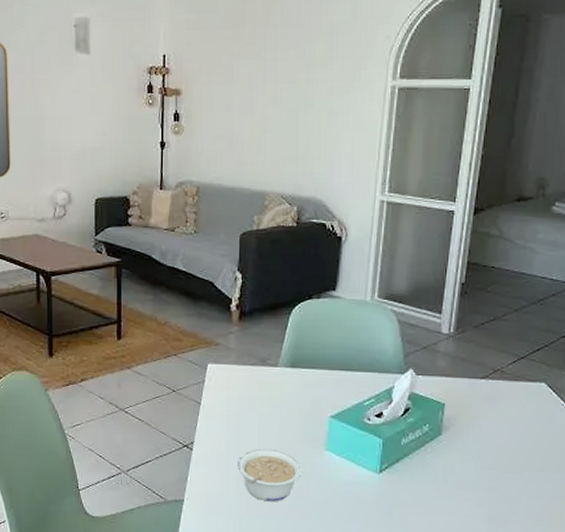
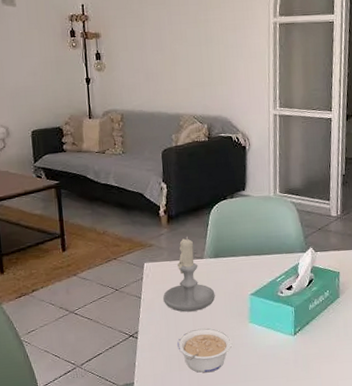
candle: none [226,338,287,428] -> present [163,236,215,312]

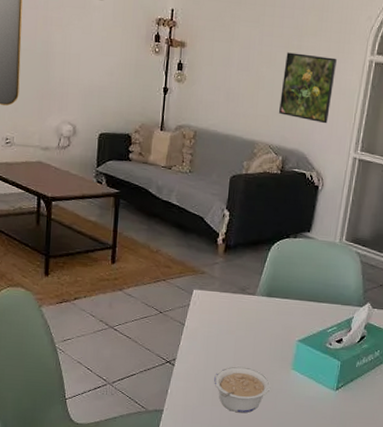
candle: present [163,236,215,312] -> none [207,269,261,348]
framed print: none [195,25,245,88] -> present [279,52,338,124]

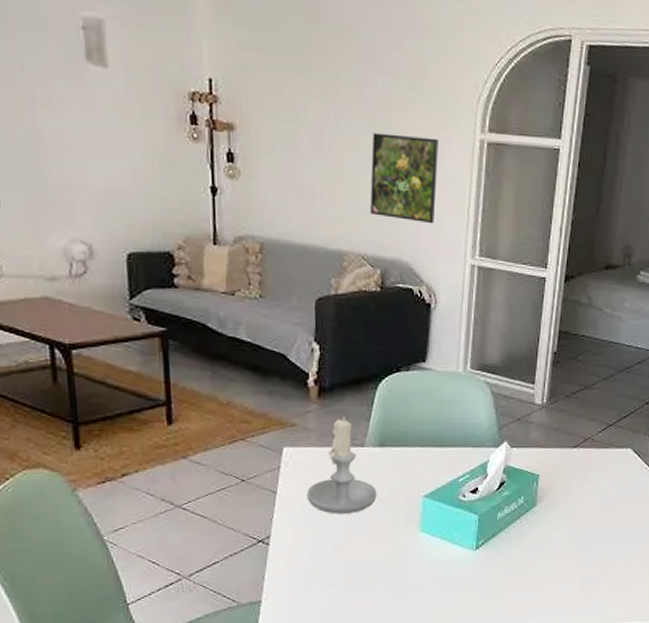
candle: none [207,269,261,348] -> present [307,416,377,514]
legume: present [214,366,271,413] -> none [323,535,396,592]

